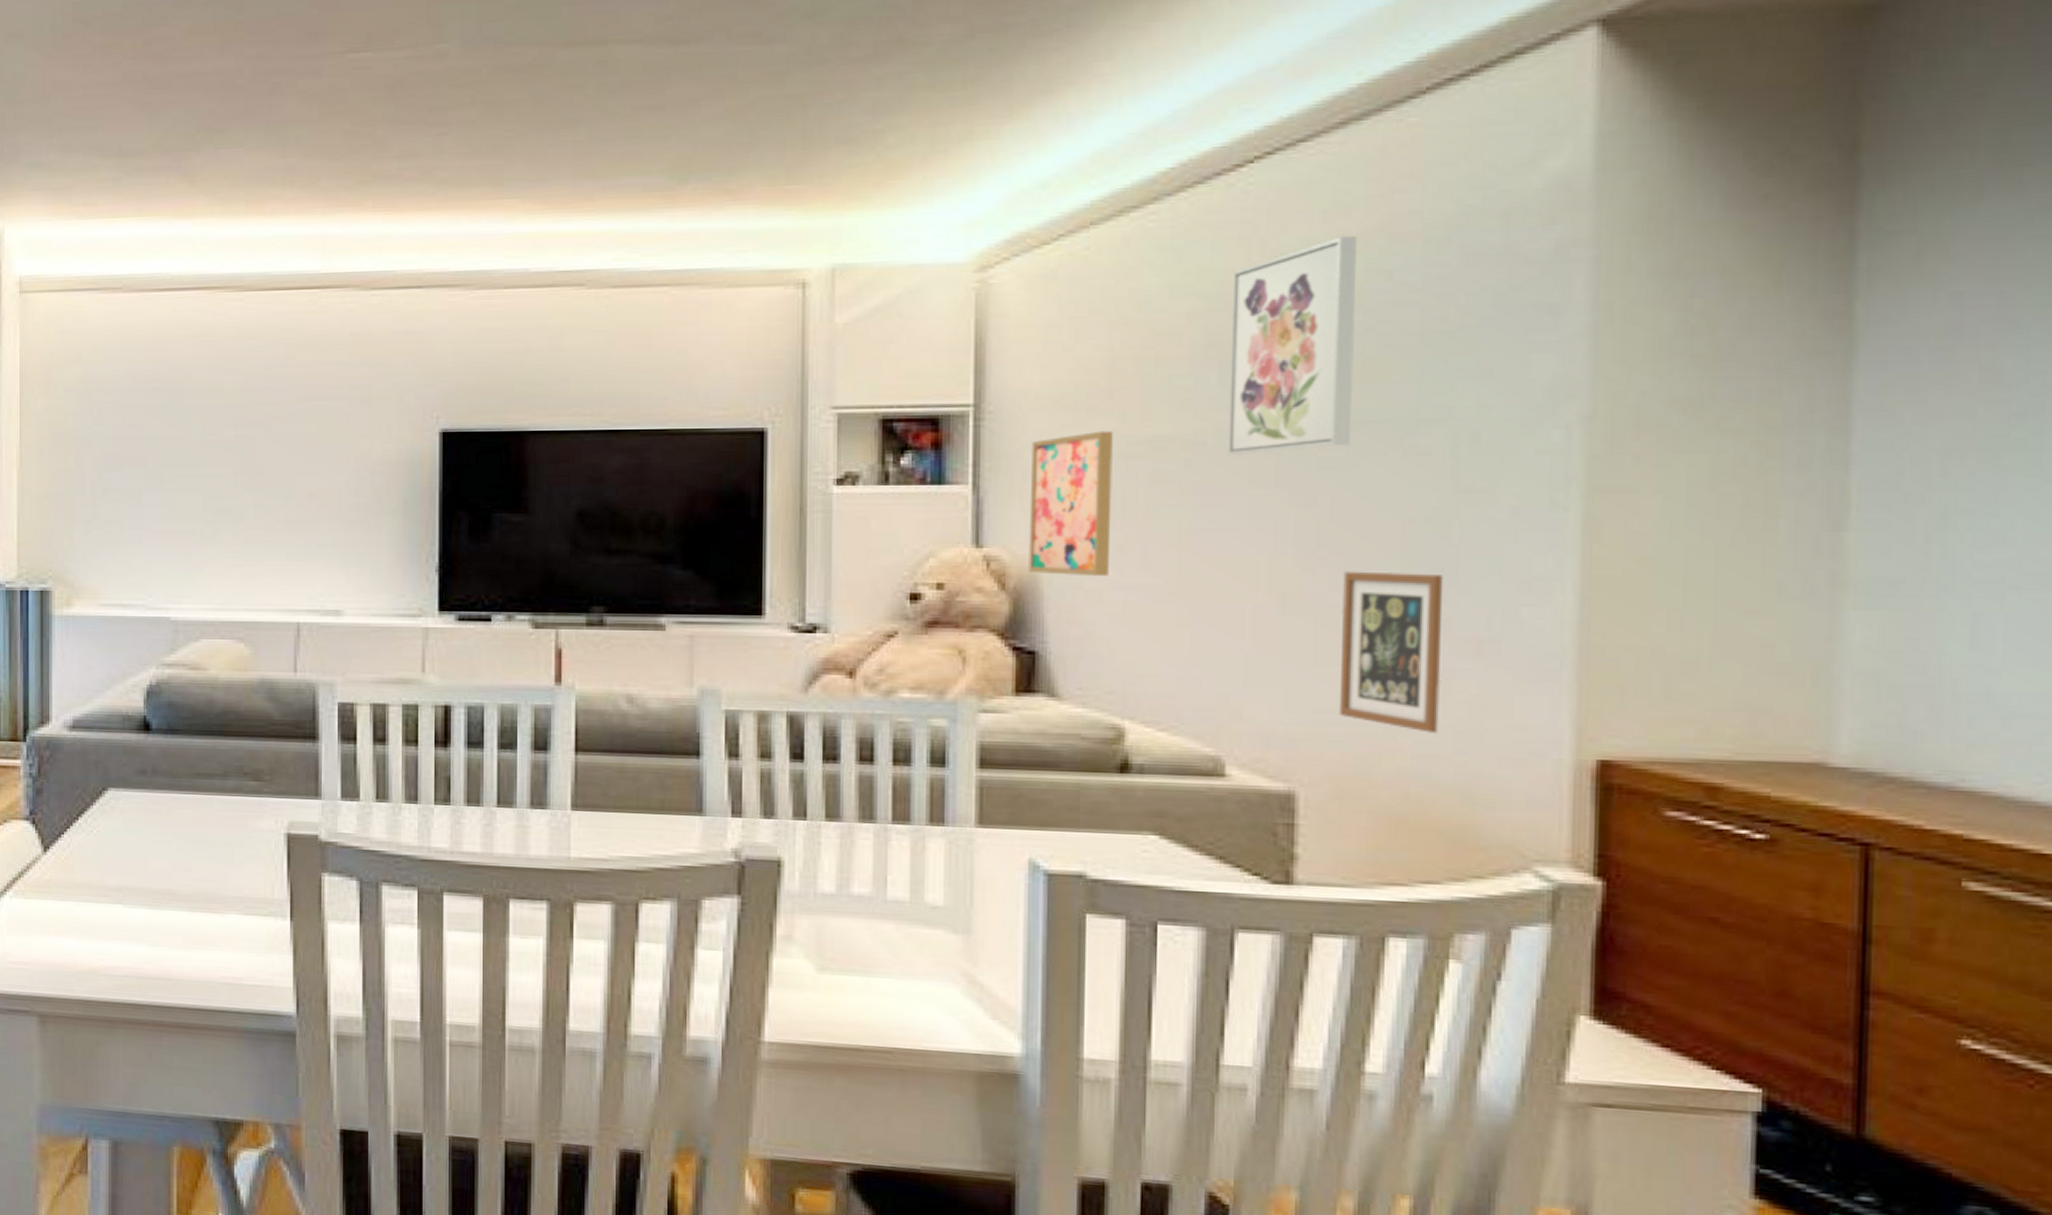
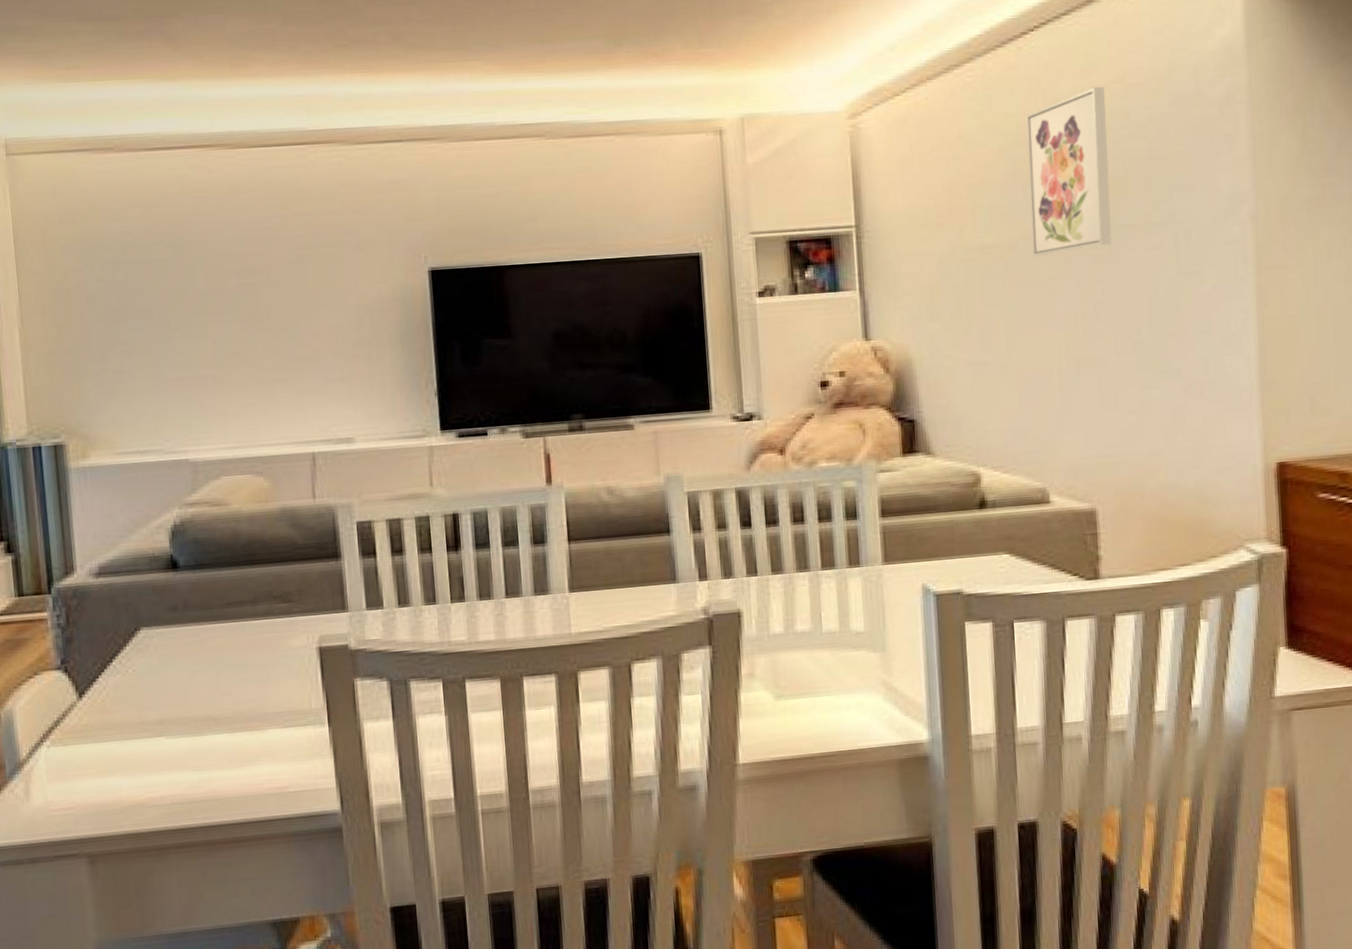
wall art: present [1028,430,1113,577] -> none [899,241,961,358]
picture frame: present [1339,571,1444,733] -> none [1114,337,1182,455]

